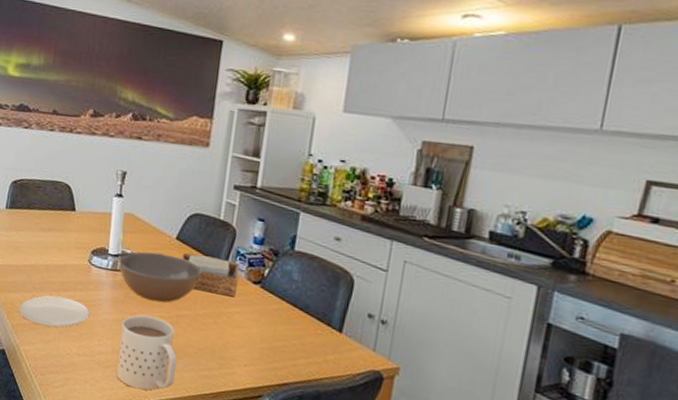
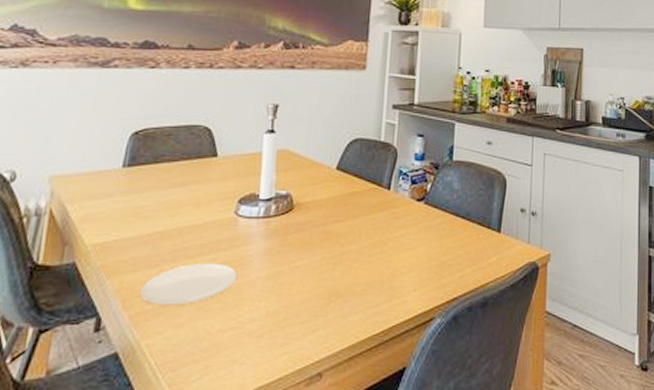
mug: present [115,315,177,390] -> none [271,261,343,352]
bowl: present [119,251,201,303] -> none [272,188,364,243]
napkin holder: present [181,252,239,297] -> none [342,182,403,220]

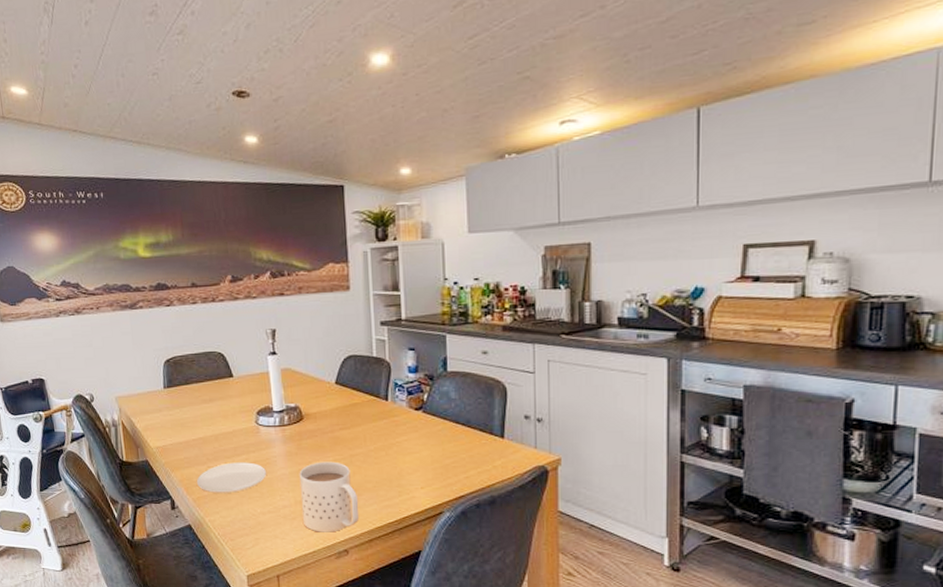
mug: none [271,261,343,352] -> present [299,461,360,533]

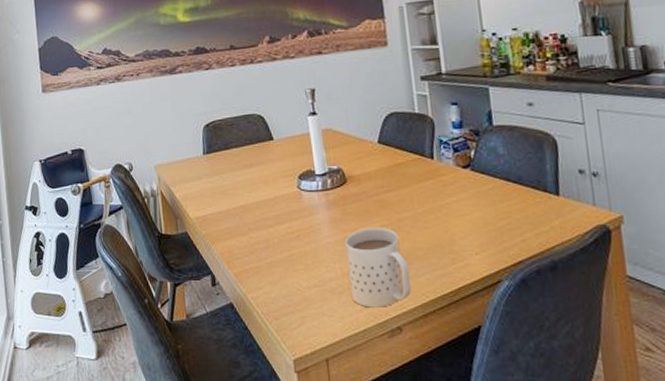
plate: present [196,462,267,494] -> none [237,231,311,267]

